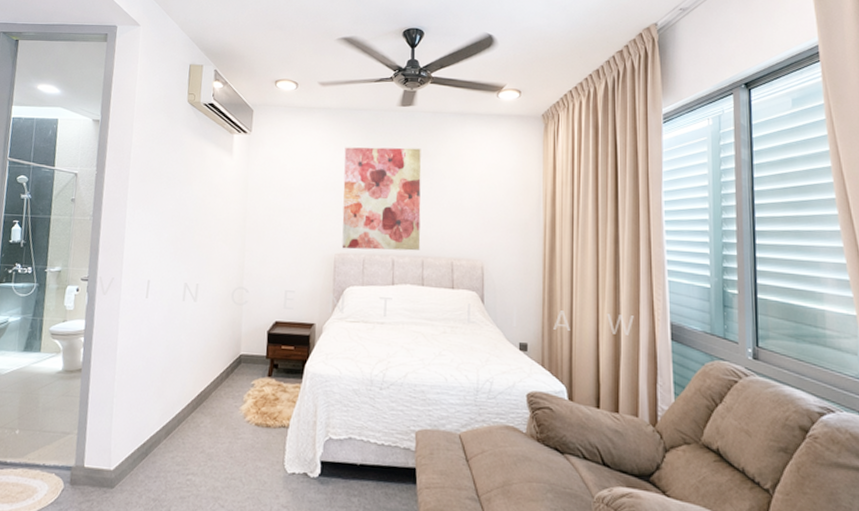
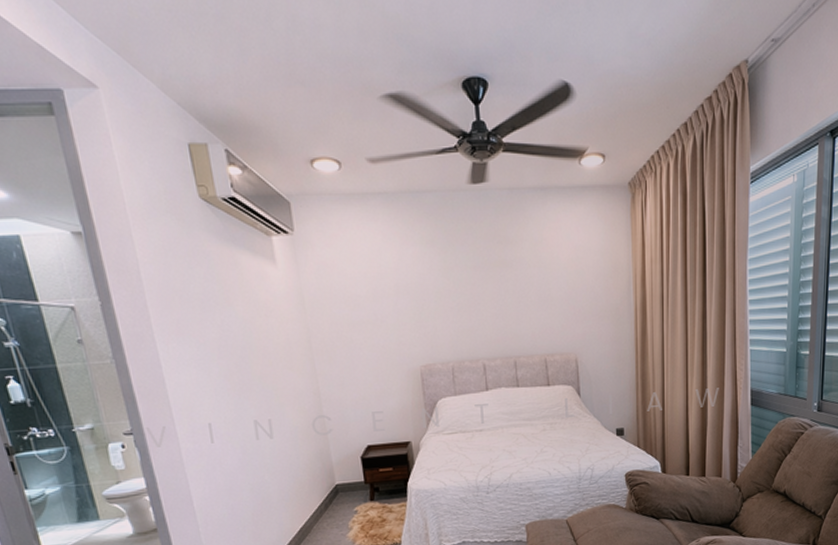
wall art: present [341,147,422,251] -> none [412,234,512,359]

